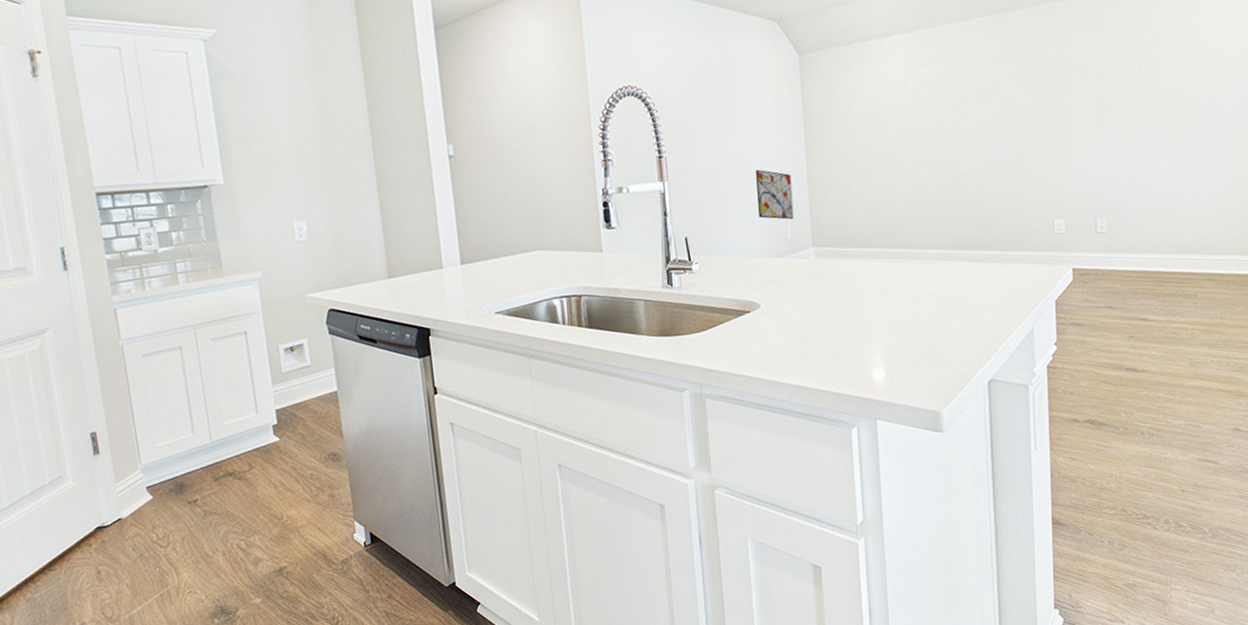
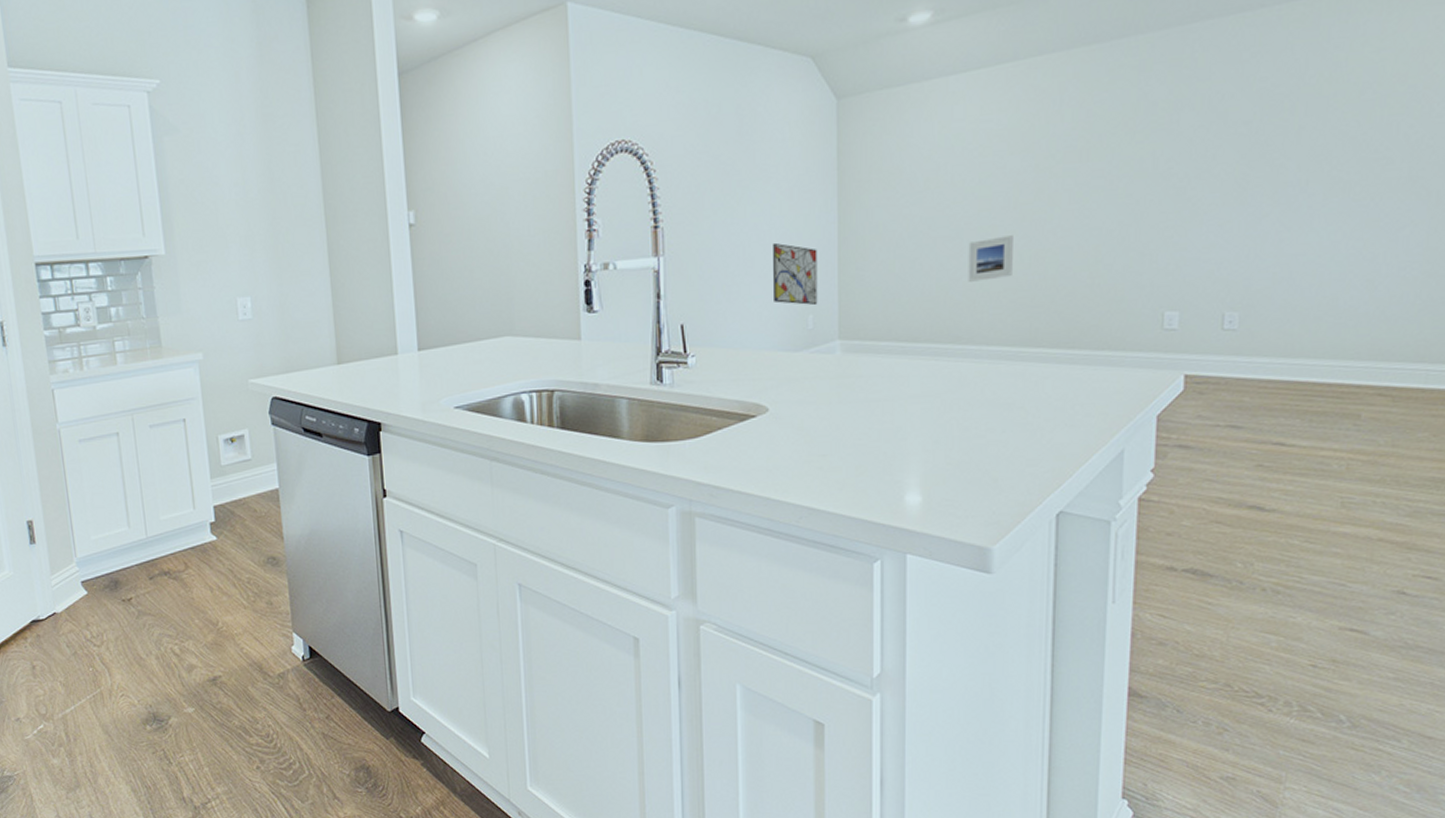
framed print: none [907,162,941,199] -> present [968,235,1013,282]

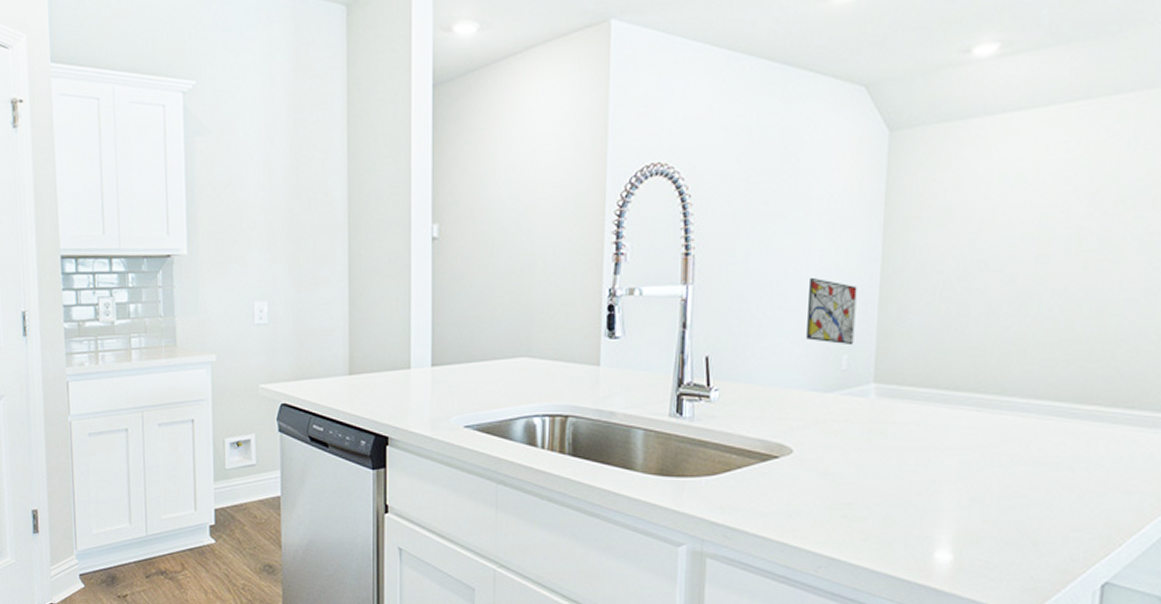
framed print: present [968,235,1013,282] -> none [1019,284,1073,330]

